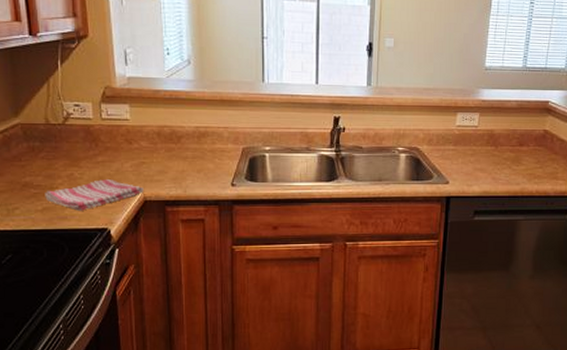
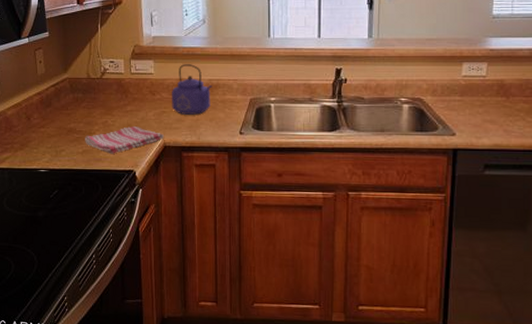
kettle: none [151,109,200,165] -> present [171,64,213,115]

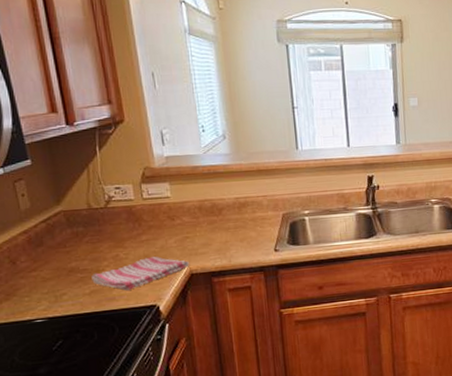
kettle: present [171,64,213,115] -> none [193,183,241,238]

